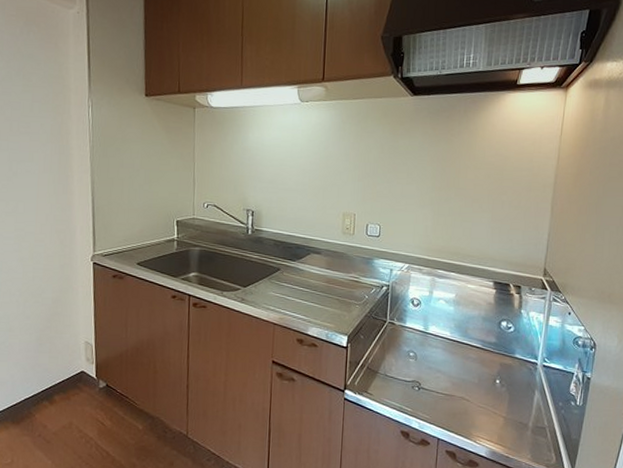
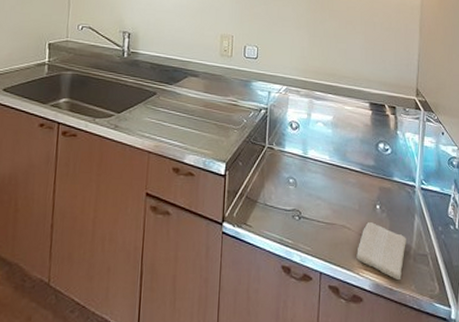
washcloth: none [474,395,525,450] -> present [356,222,406,281]

